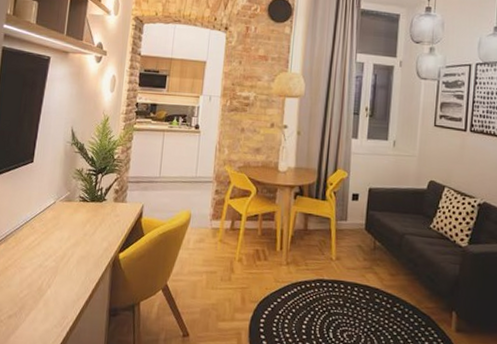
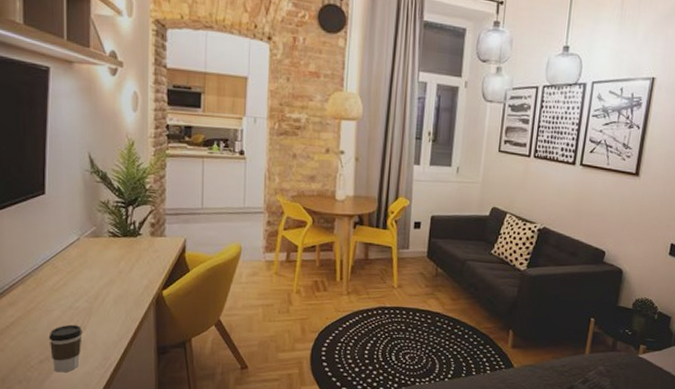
coffee cup: none [18,282,48,329] -> present [48,324,83,373]

